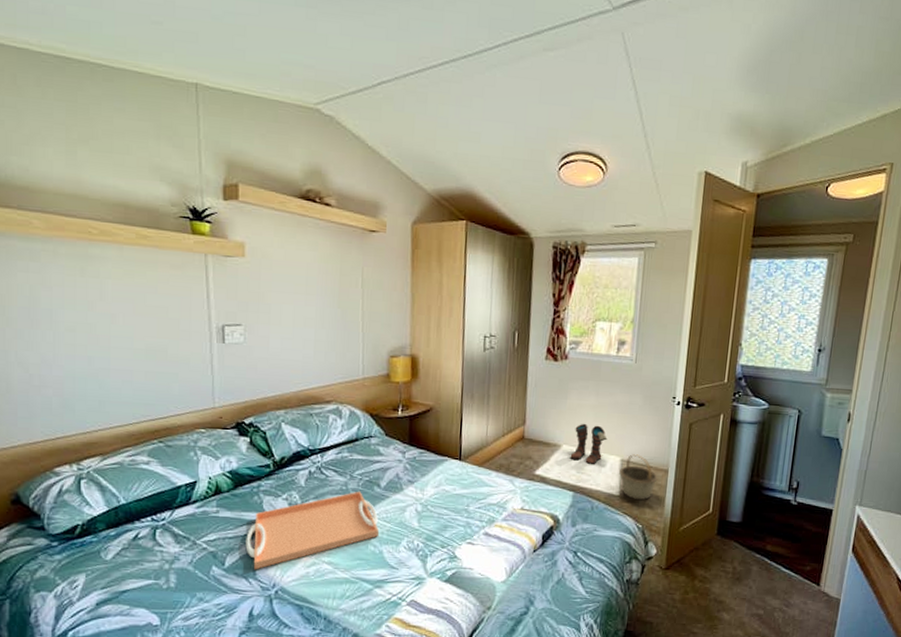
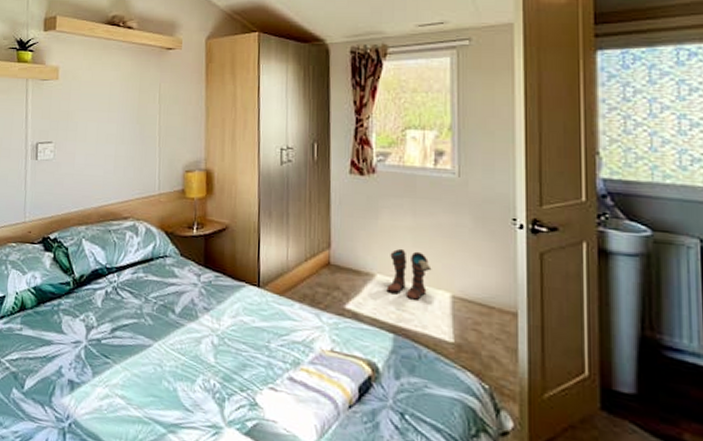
serving tray: present [245,491,380,570] -> none [44,316,174,397]
basket: present [619,454,658,501] -> none [451,289,504,352]

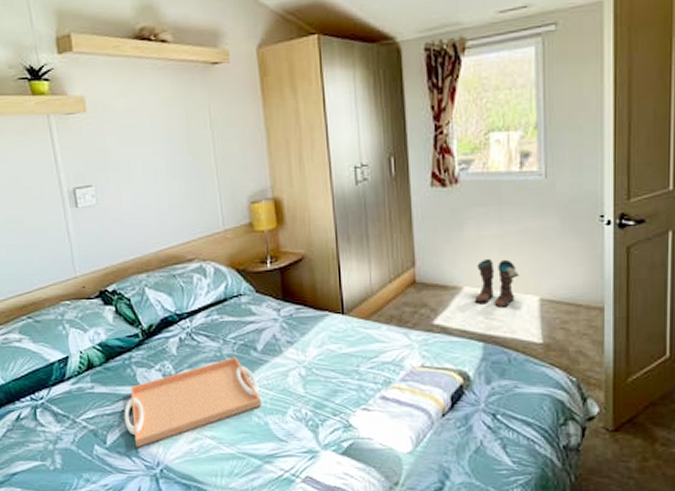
serving tray: none [44,316,174,397] -> present [124,356,263,448]

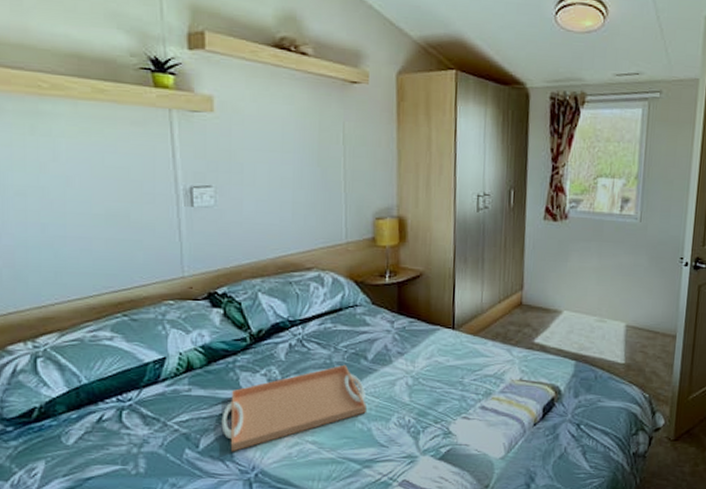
boots: present [474,258,520,307] -> none [571,287,611,331]

